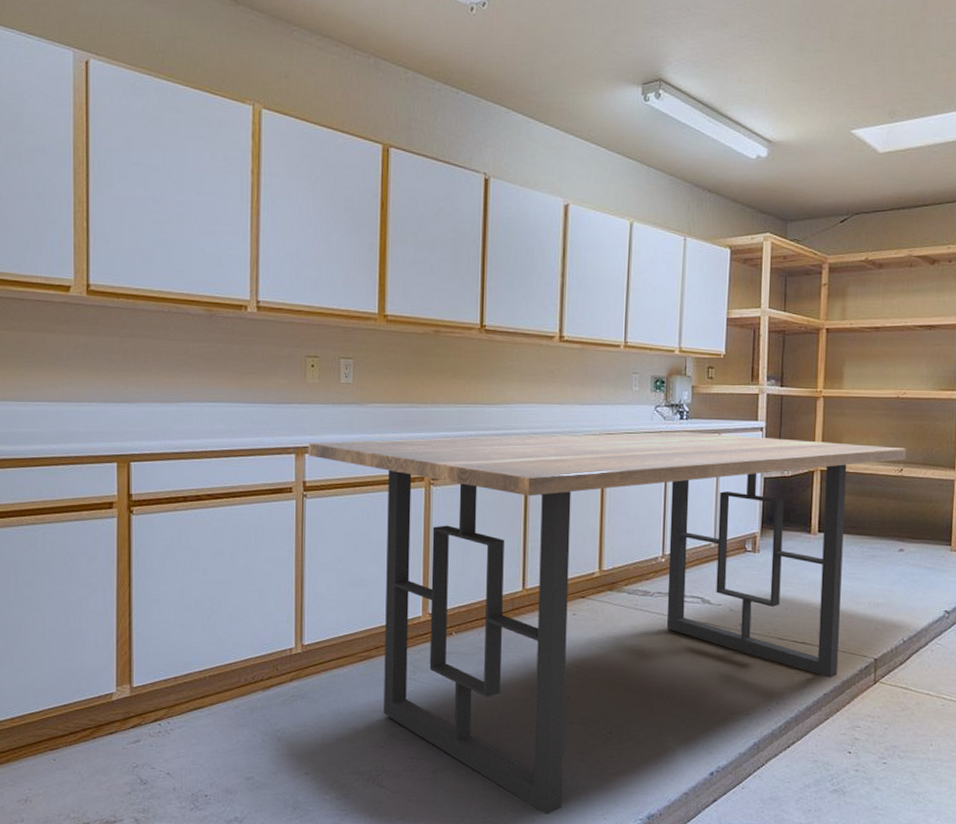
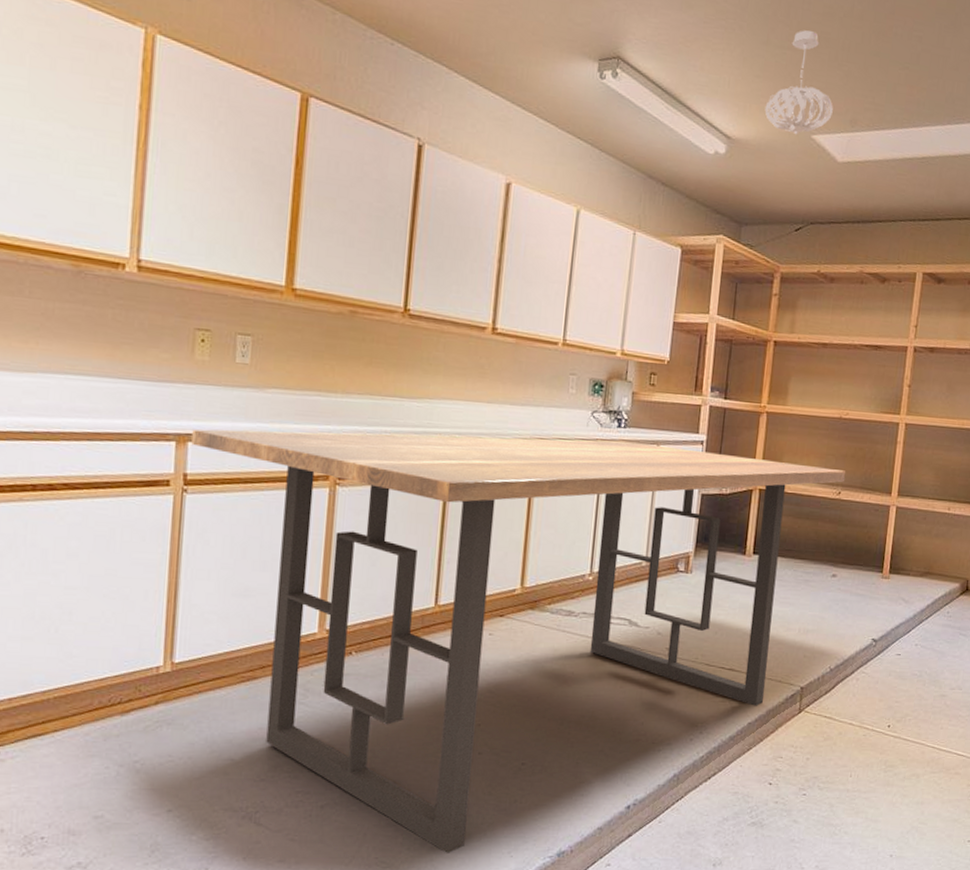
pendant light: none [803,32,871,131] -> present [764,30,833,134]

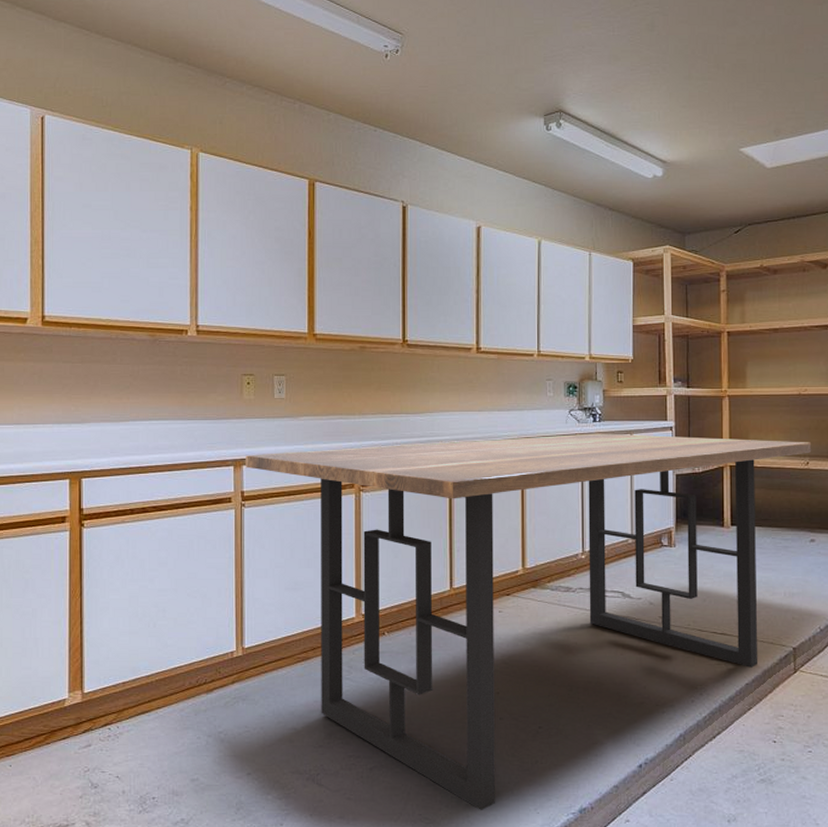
pendant light: present [764,30,833,134] -> none [694,61,757,150]

